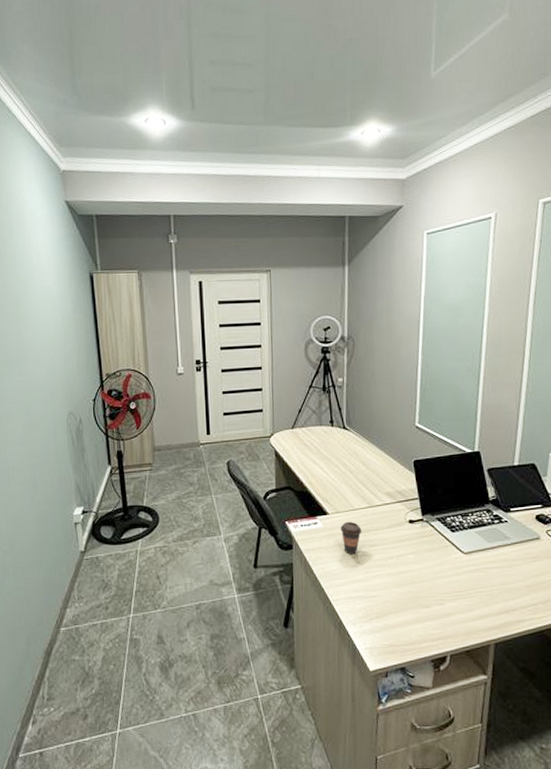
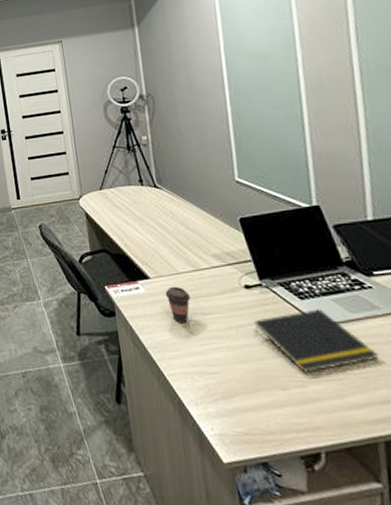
notepad: none [411,540,503,592] -> present [254,309,379,372]

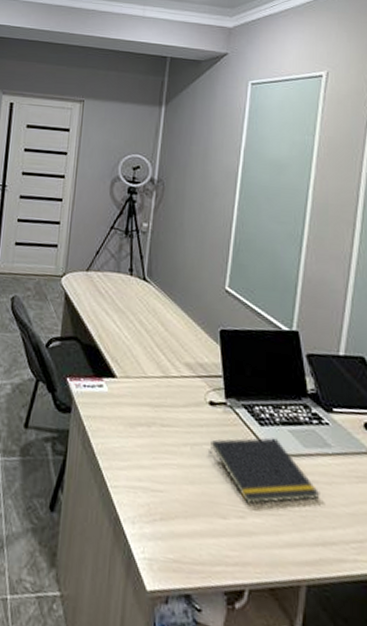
coffee cup: present [165,286,191,323] -> none [128,389,154,433]

